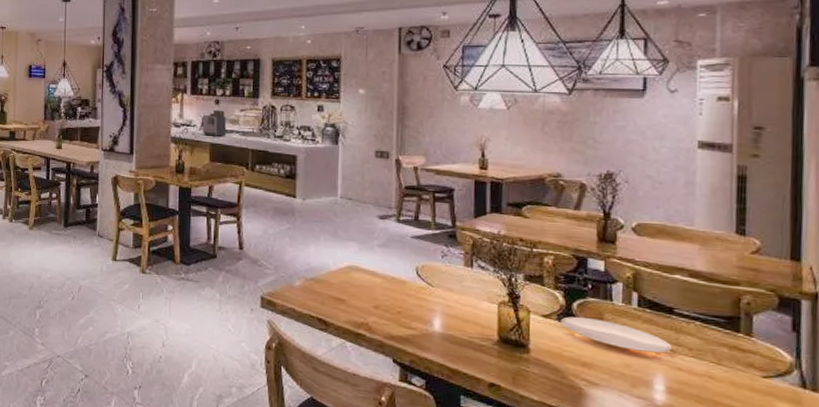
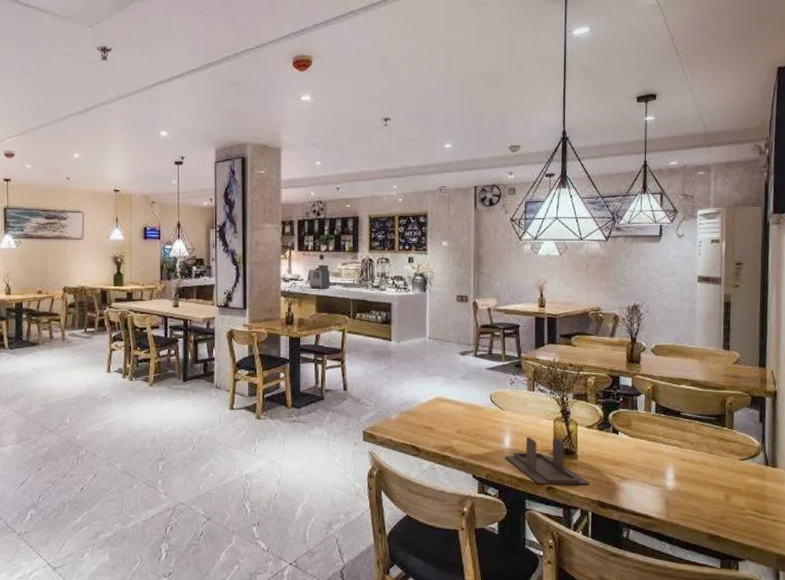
napkin holder: none [434,320,546,387] -> present [505,436,589,485]
plate: present [560,316,673,354] -> none [600,425,679,450]

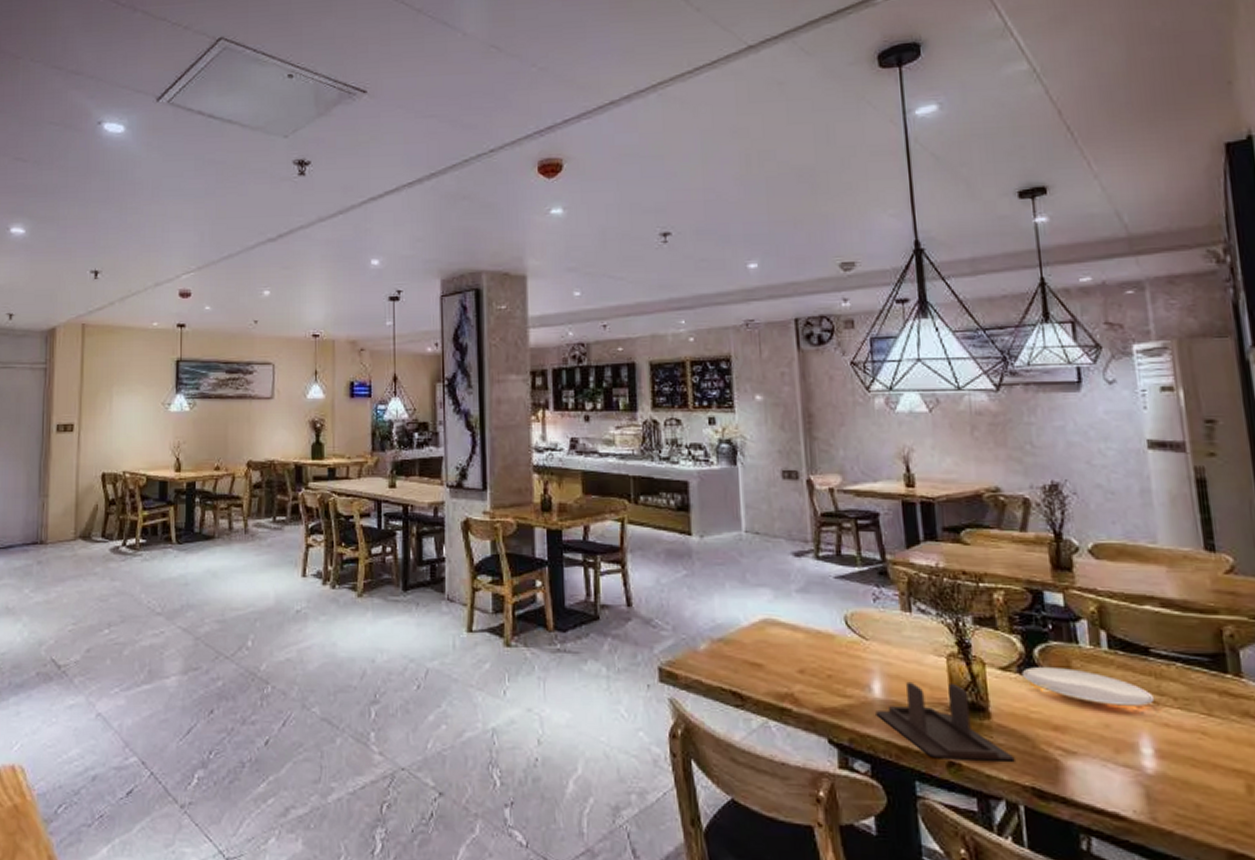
coffee machine: present [308,264,331,290] -> none [570,428,601,463]
plate: none [600,425,679,450] -> present [1022,666,1155,708]

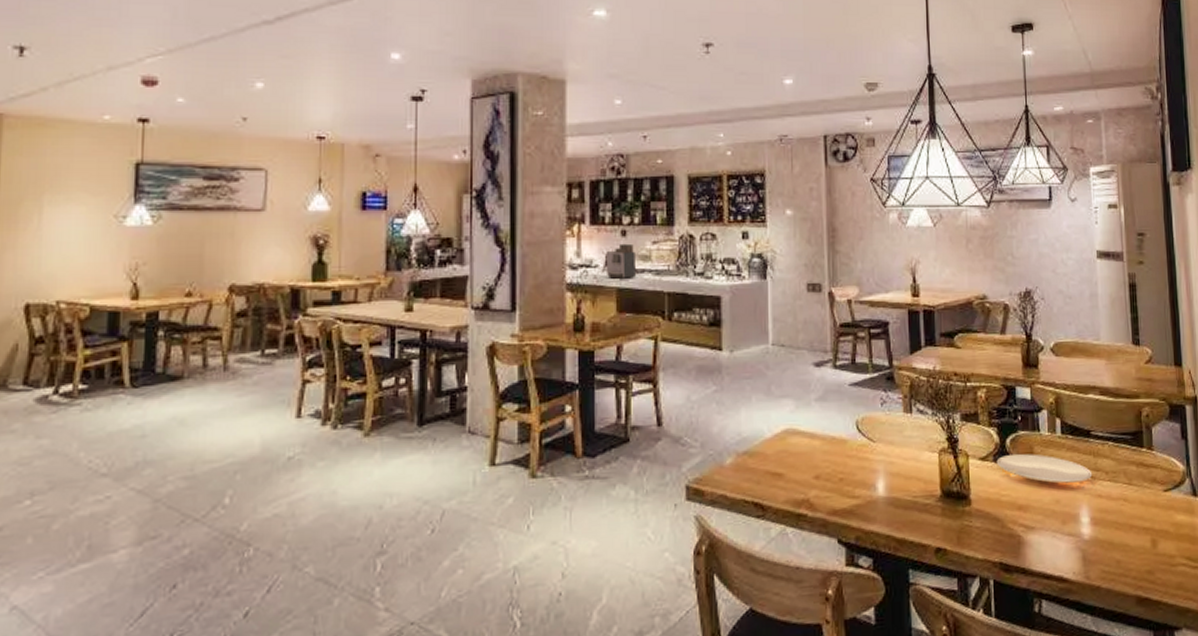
coffee machine: none [570,428,601,463] -> present [605,243,637,280]
napkin holder: present [876,681,1015,762] -> none [879,475,988,546]

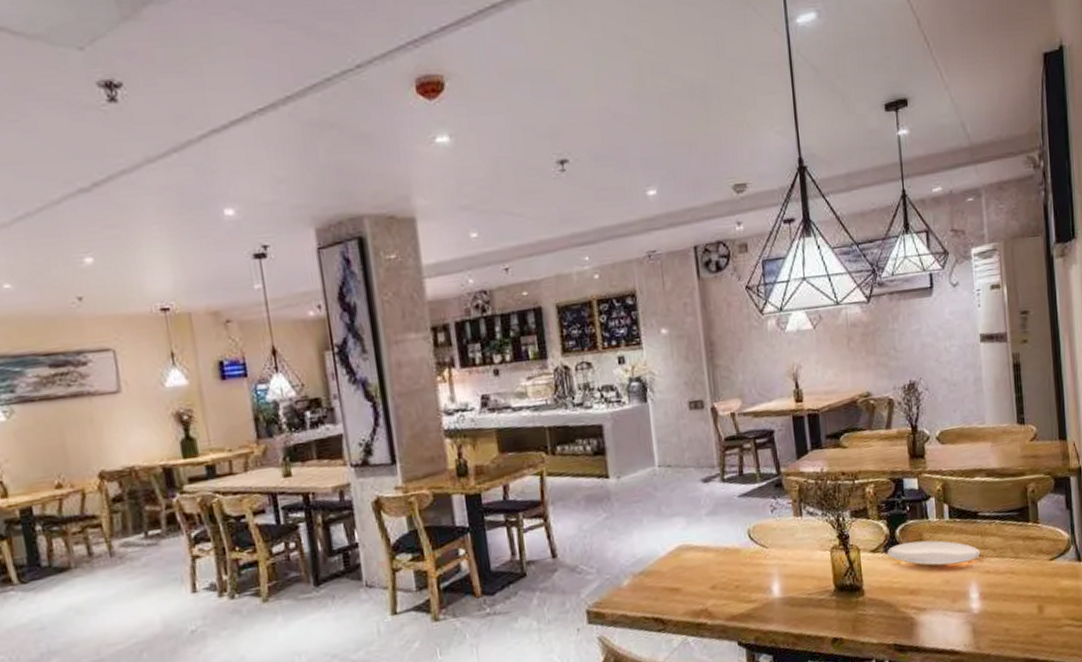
coffee machine: present [605,243,637,280] -> none [480,382,515,421]

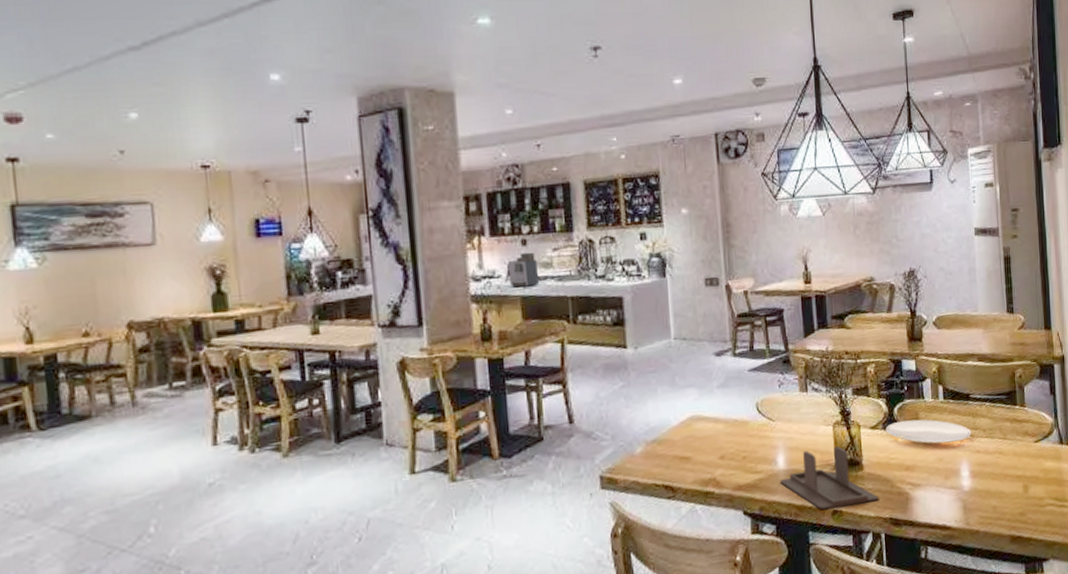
coffee machine: none [480,382,515,421] -> present [507,252,540,289]
napkin holder: none [775,571,882,638] -> present [780,445,879,510]

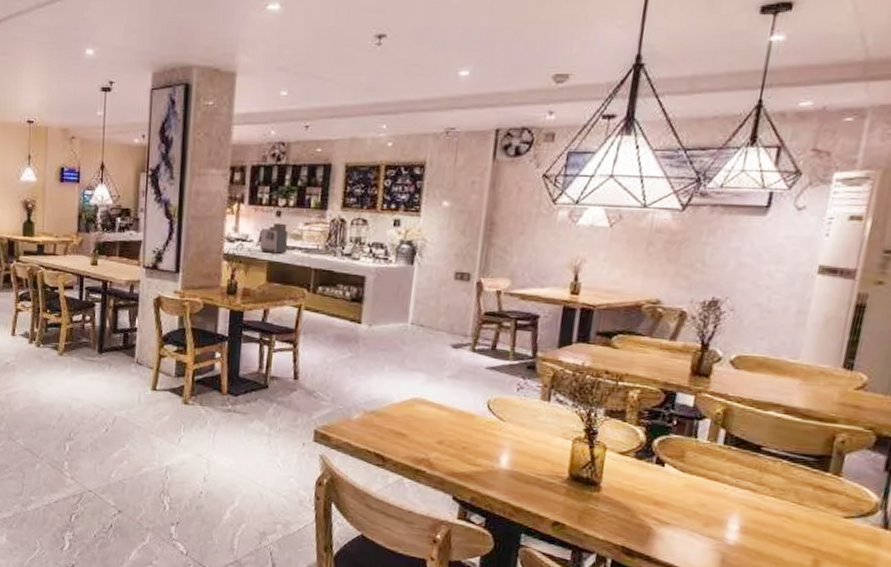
napkin holder: present [780,445,879,510] -> none [499,457,613,526]
plate: present [885,419,972,444] -> none [638,454,754,493]

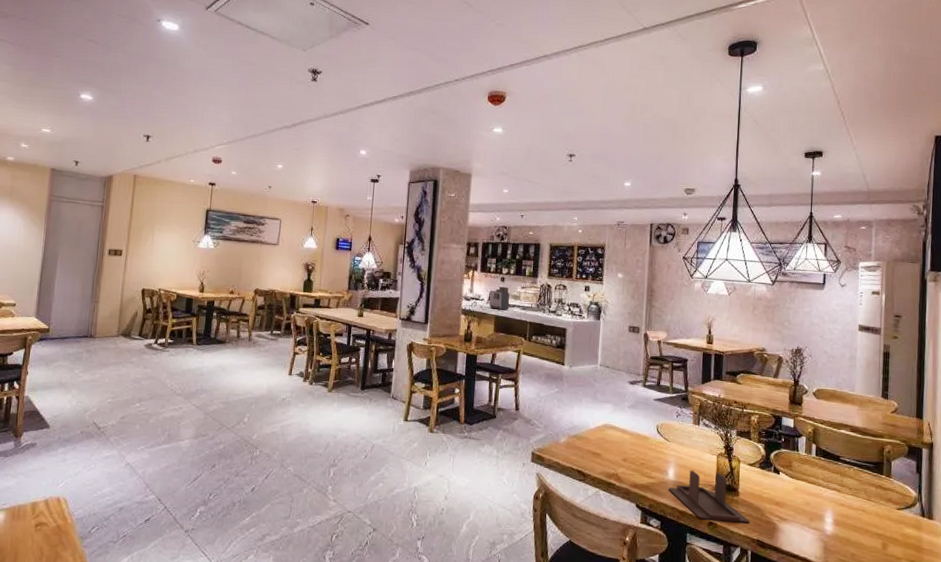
napkin holder: none [499,457,613,526] -> present [668,470,750,523]

